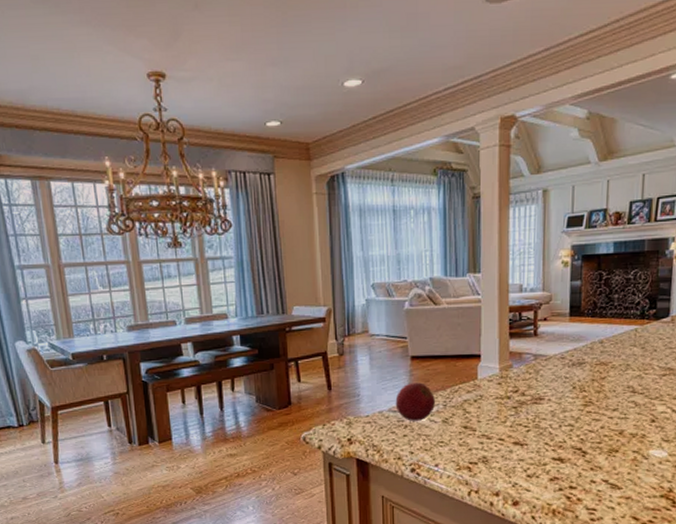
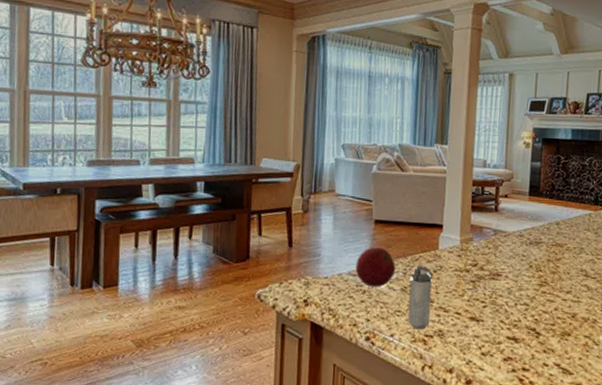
shaker: none [450,395,474,458] -> present [408,264,434,330]

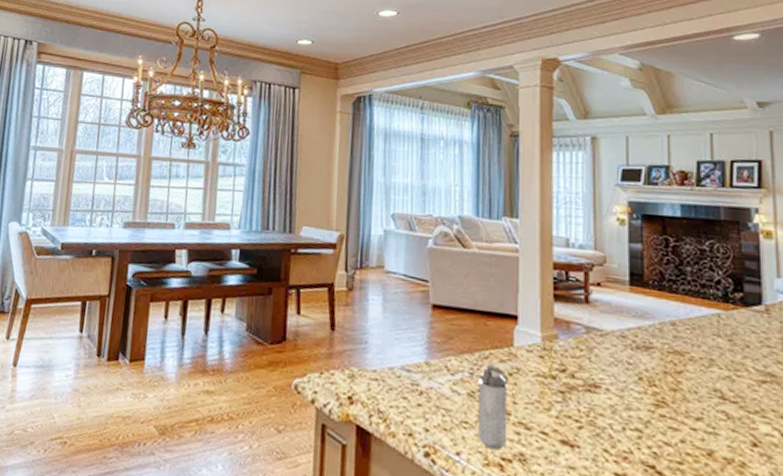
apple: present [355,247,396,287] -> none [409,337,461,389]

